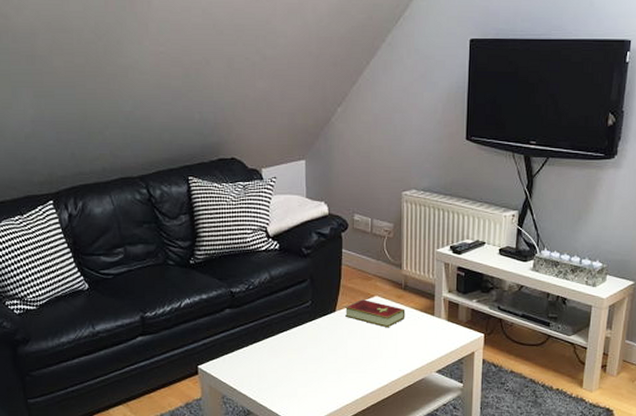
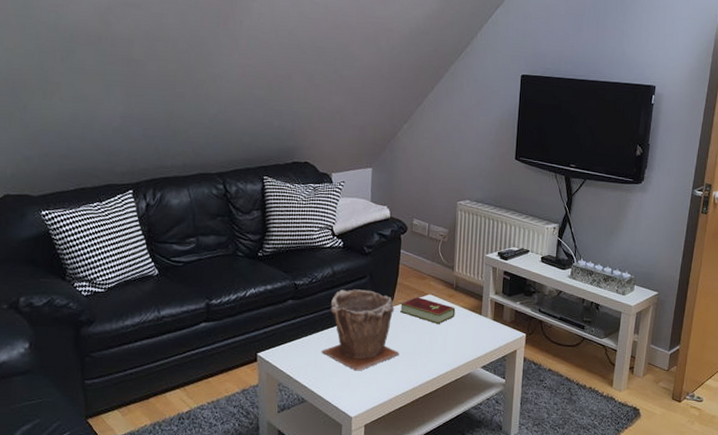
plant pot: none [264,294,347,380] -> present [321,289,400,371]

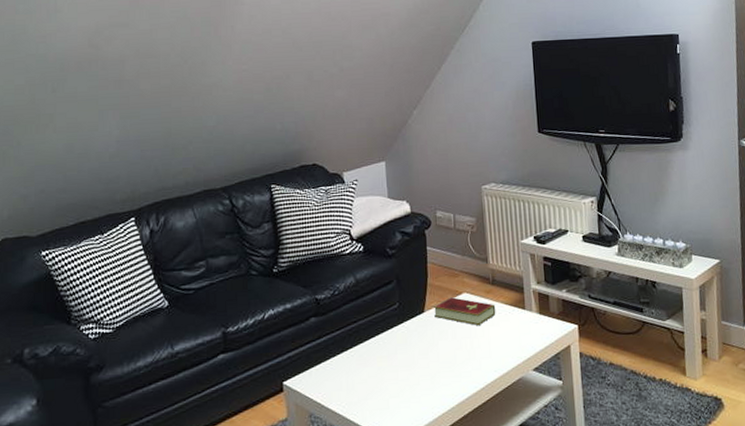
plant pot: present [321,289,400,371] -> none [352,296,440,390]

